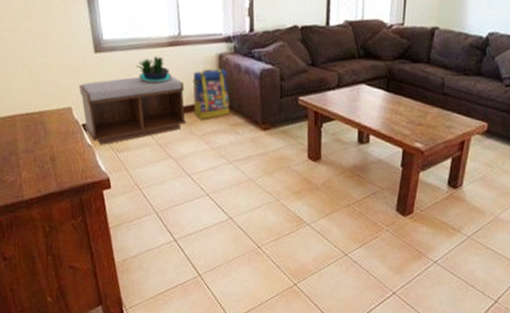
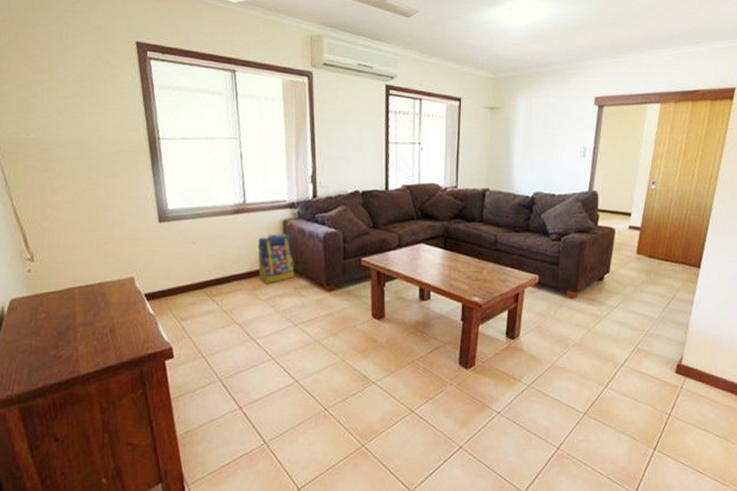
bench: present [79,75,187,145] -> none [142,242,252,314]
potted plant: present [136,56,172,82] -> none [201,223,237,249]

